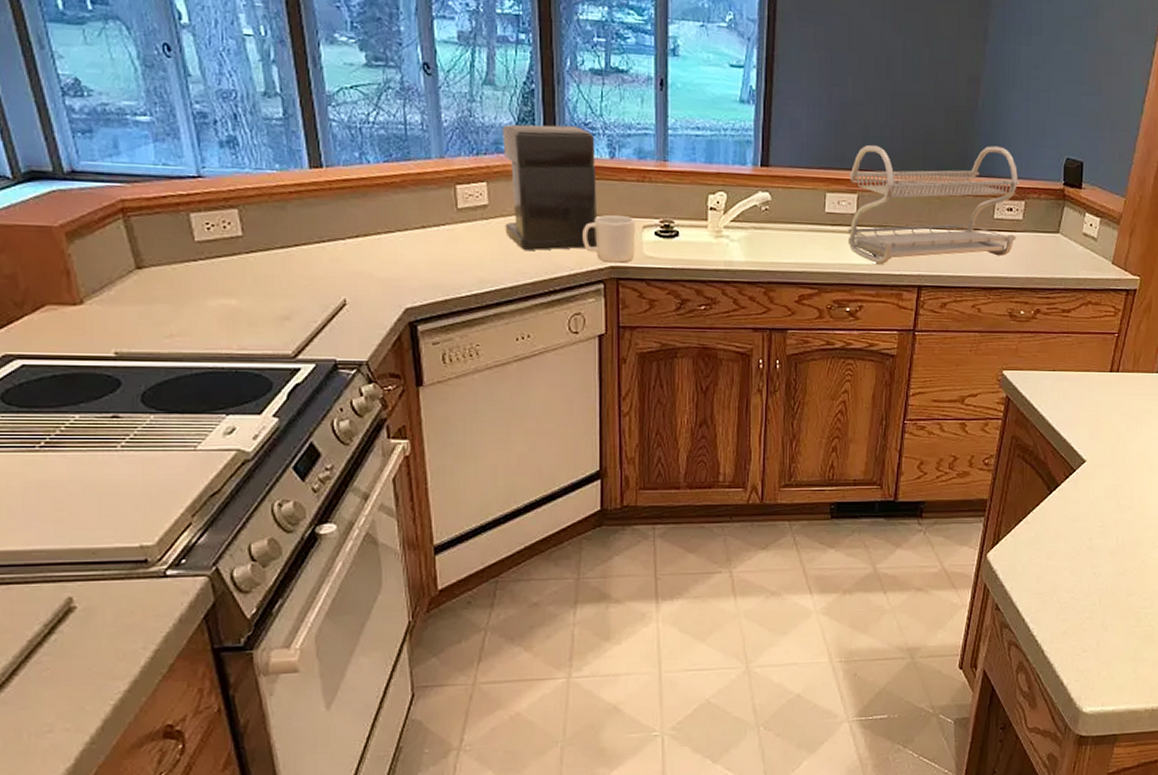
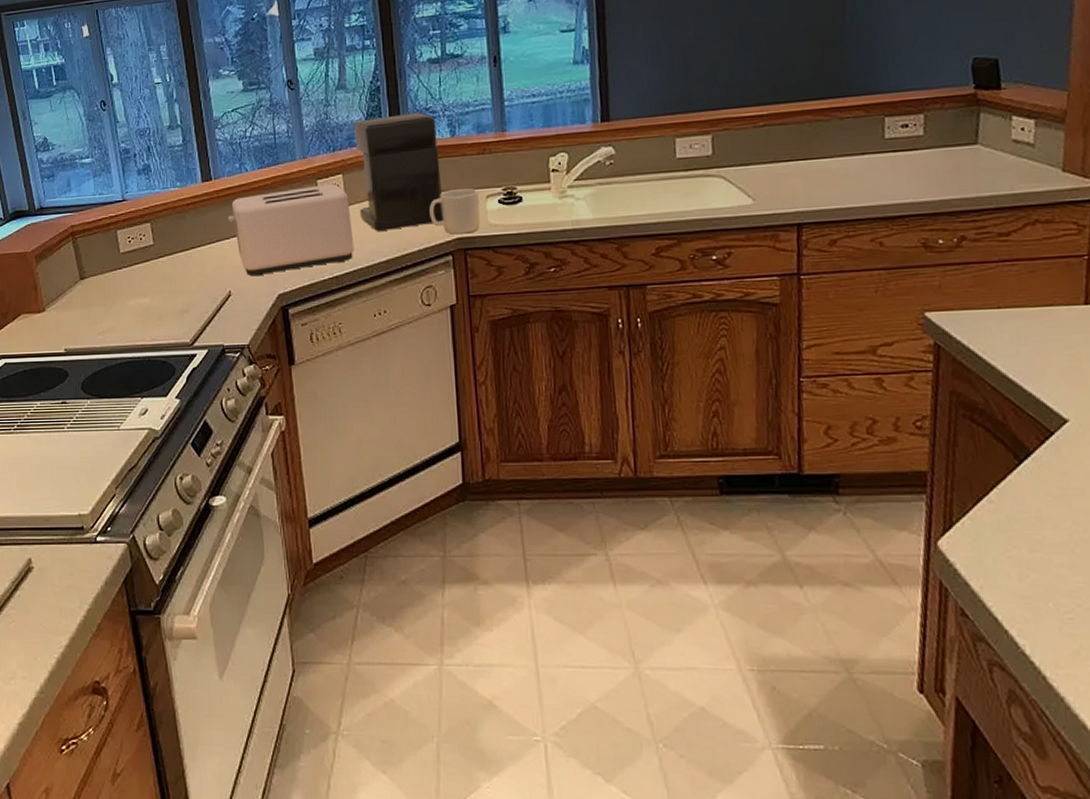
toaster: none [343,191,497,286] -> present [228,184,354,276]
dish rack: present [847,144,1020,265] -> none [698,59,919,206]

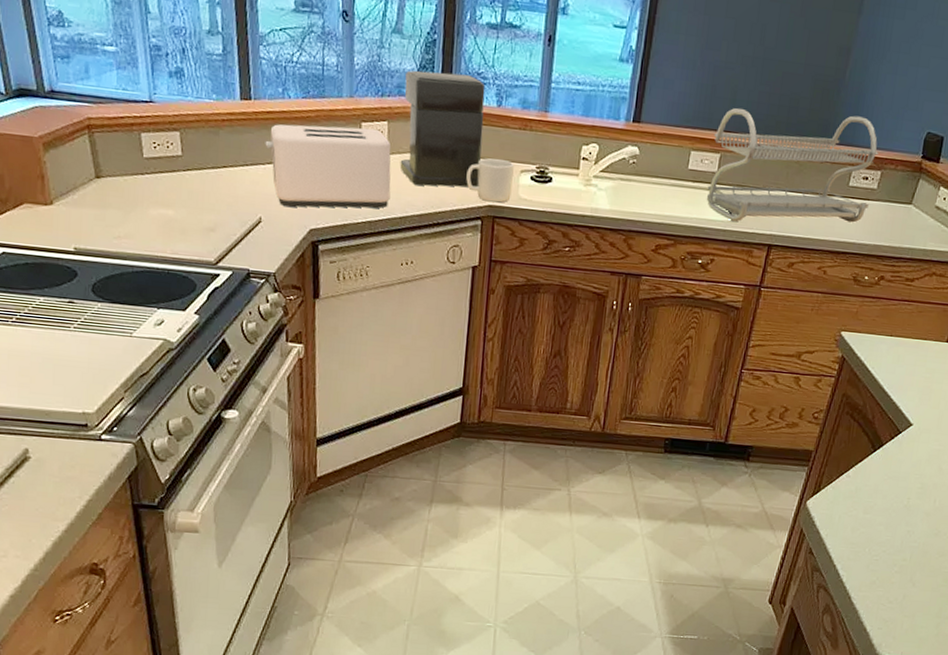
dish rack: none [698,59,919,206] -> present [706,108,878,223]

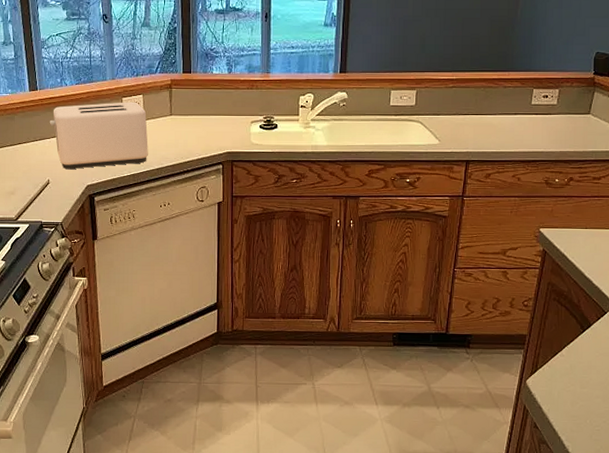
coffee maker: present [400,70,486,188] -> none [154,52,219,142]
mug: present [466,158,514,203] -> none [208,114,245,149]
dish rack: present [706,108,878,223] -> none [408,46,554,145]

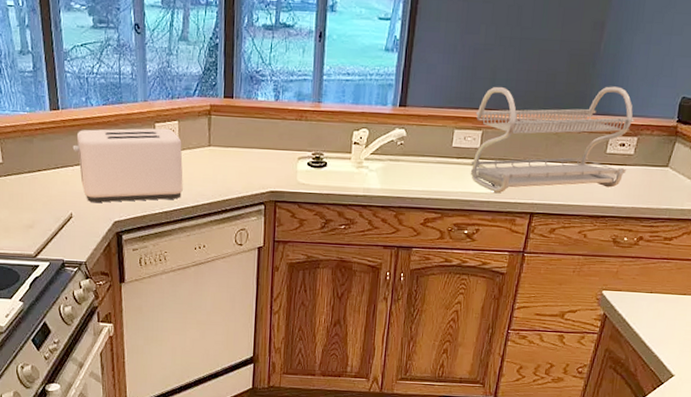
dish rack: none [408,46,554,145] -> present [470,86,634,194]

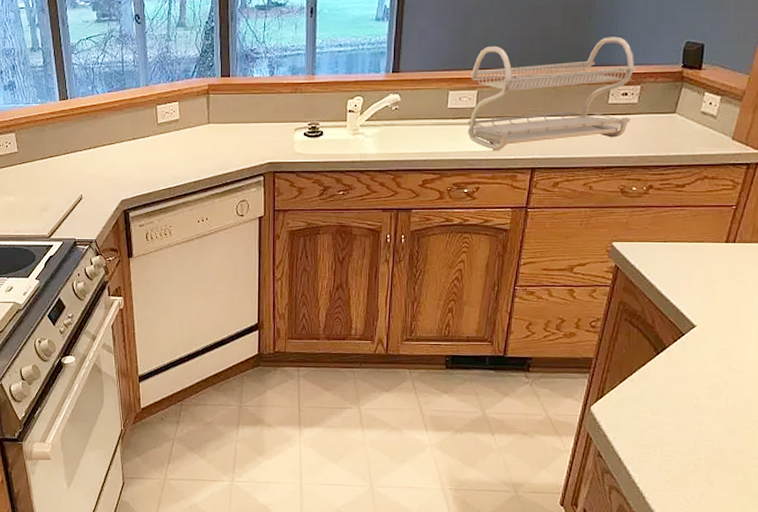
toaster: present [72,128,183,203] -> none [81,110,185,184]

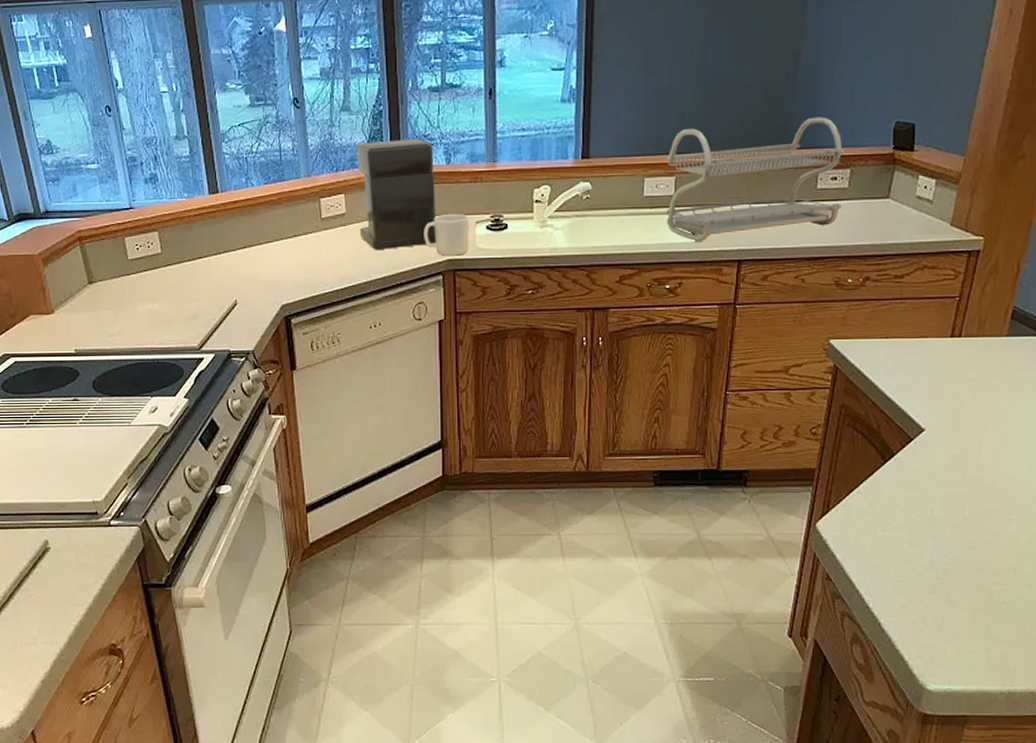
coffee maker: none [190,53,260,152] -> present [357,139,437,250]
mug: none [248,121,288,159] -> present [424,213,469,256]

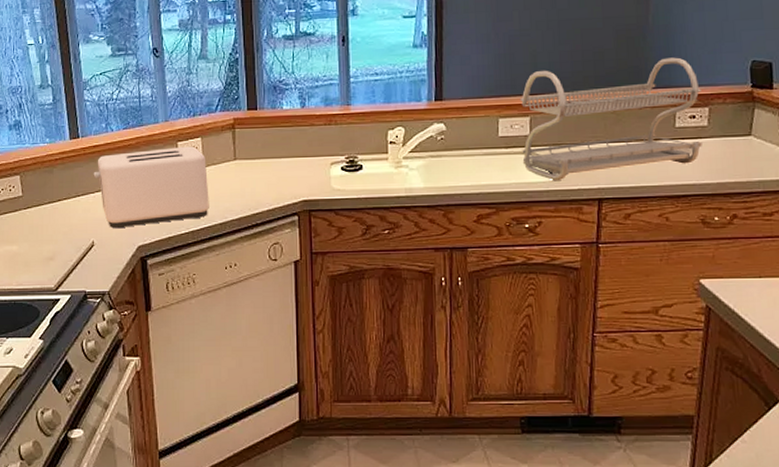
toaster: none [234,203,353,287] -> present [93,146,209,229]
coffee maker: present [357,139,437,250] -> none [214,84,292,191]
mug: present [424,213,469,256] -> none [279,155,324,197]

